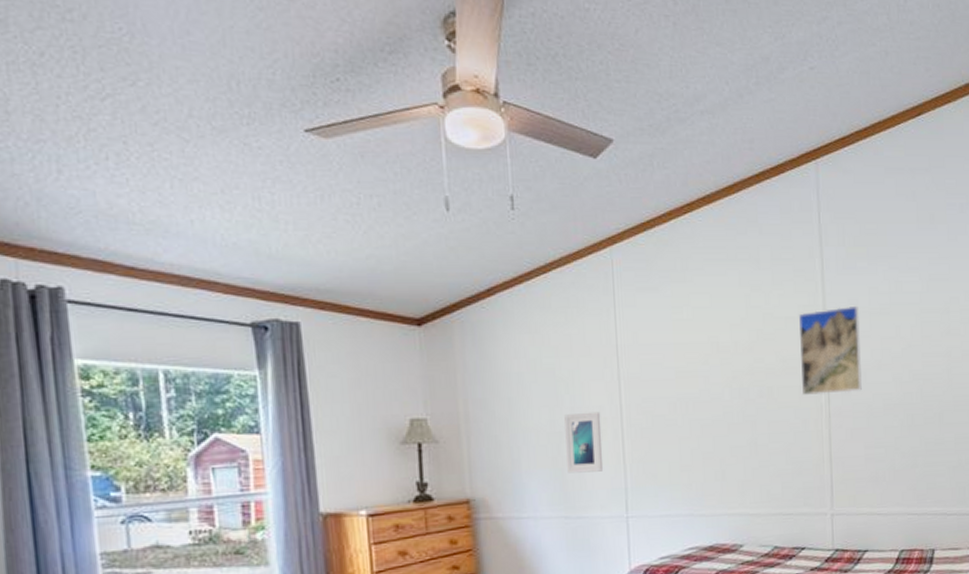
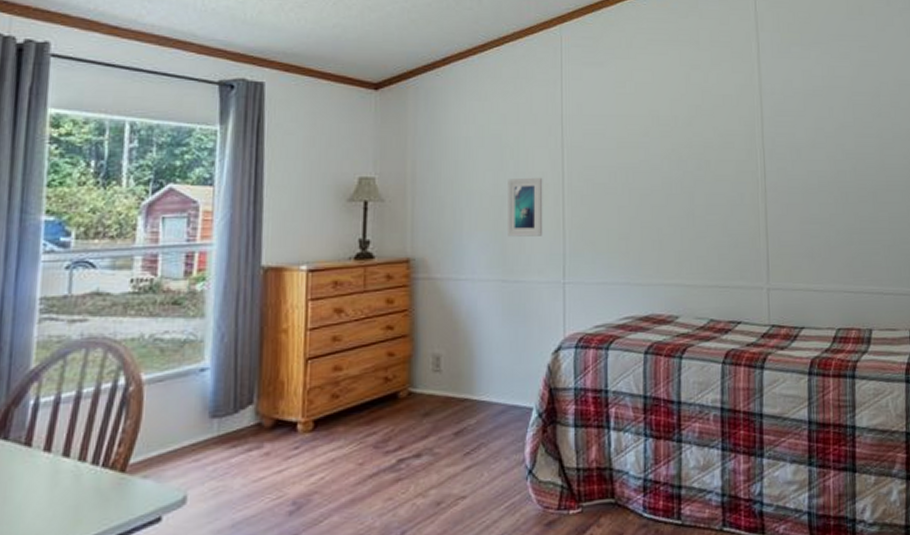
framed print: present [798,305,862,395] -> none [735,86,797,169]

